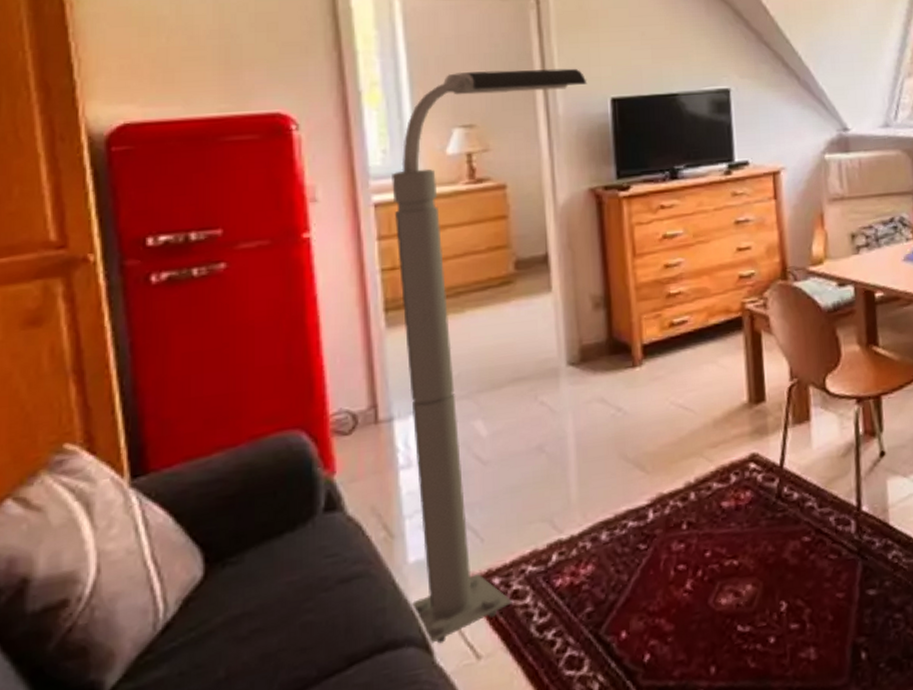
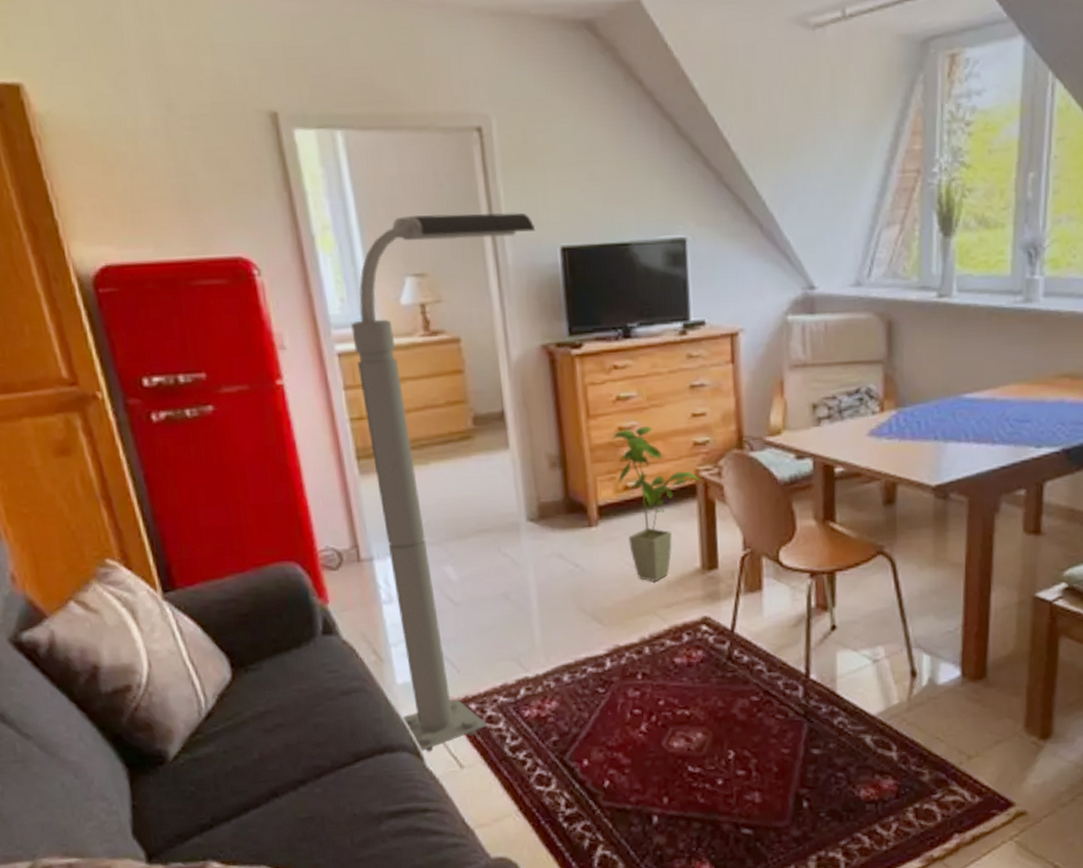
house plant: none [658,261,747,421] -> present [612,425,701,582]

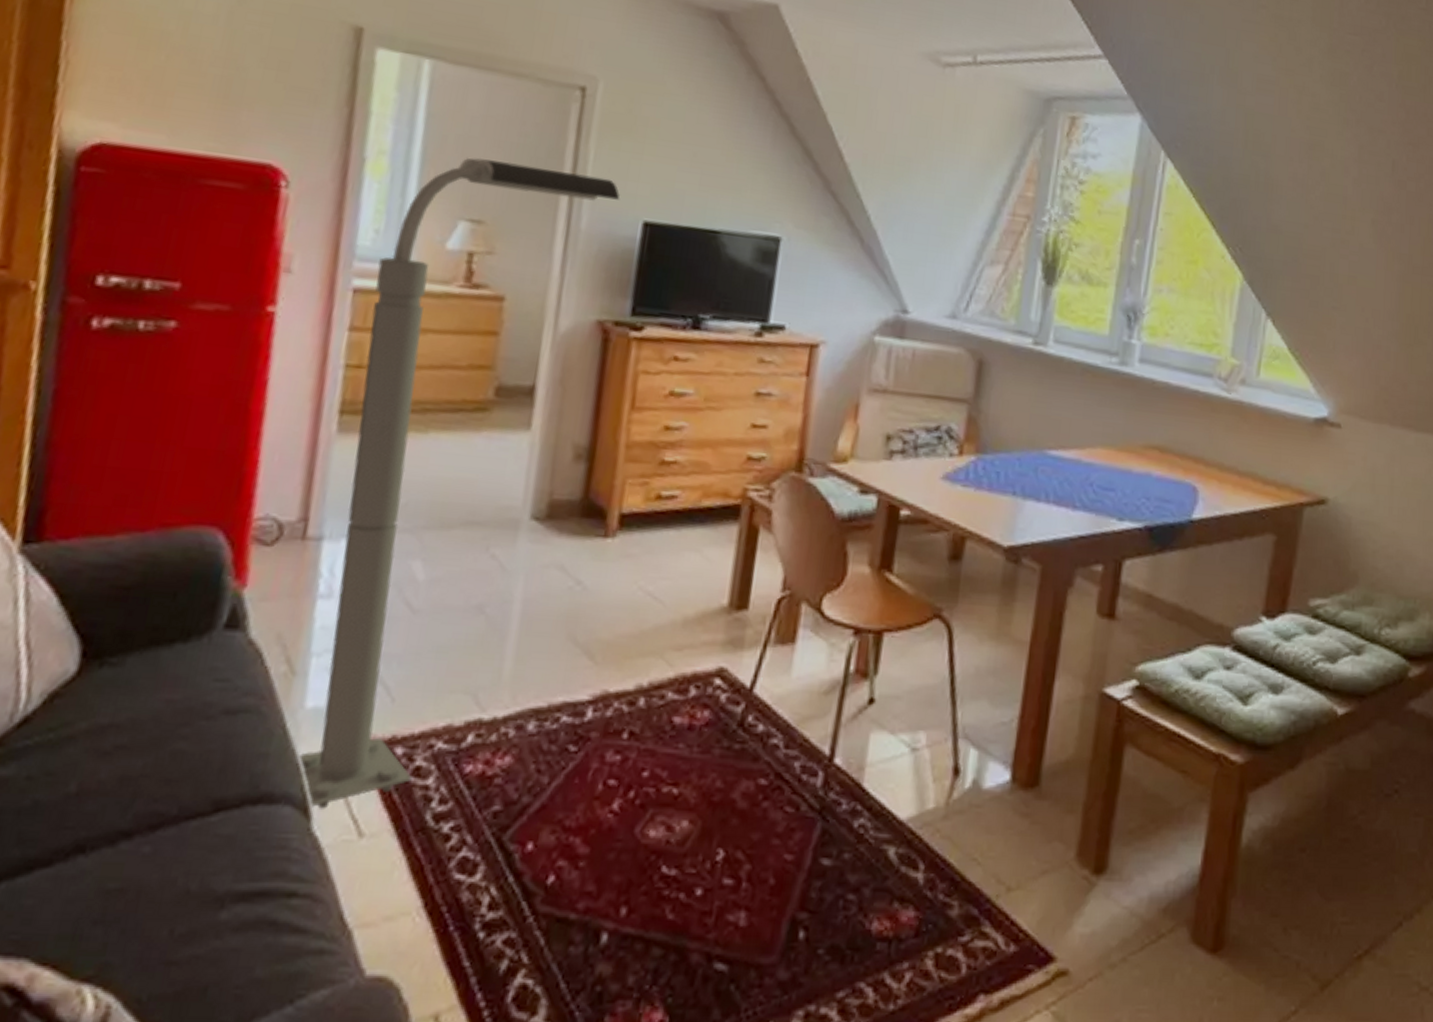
house plant: present [612,425,701,582] -> none [647,429,748,615]

